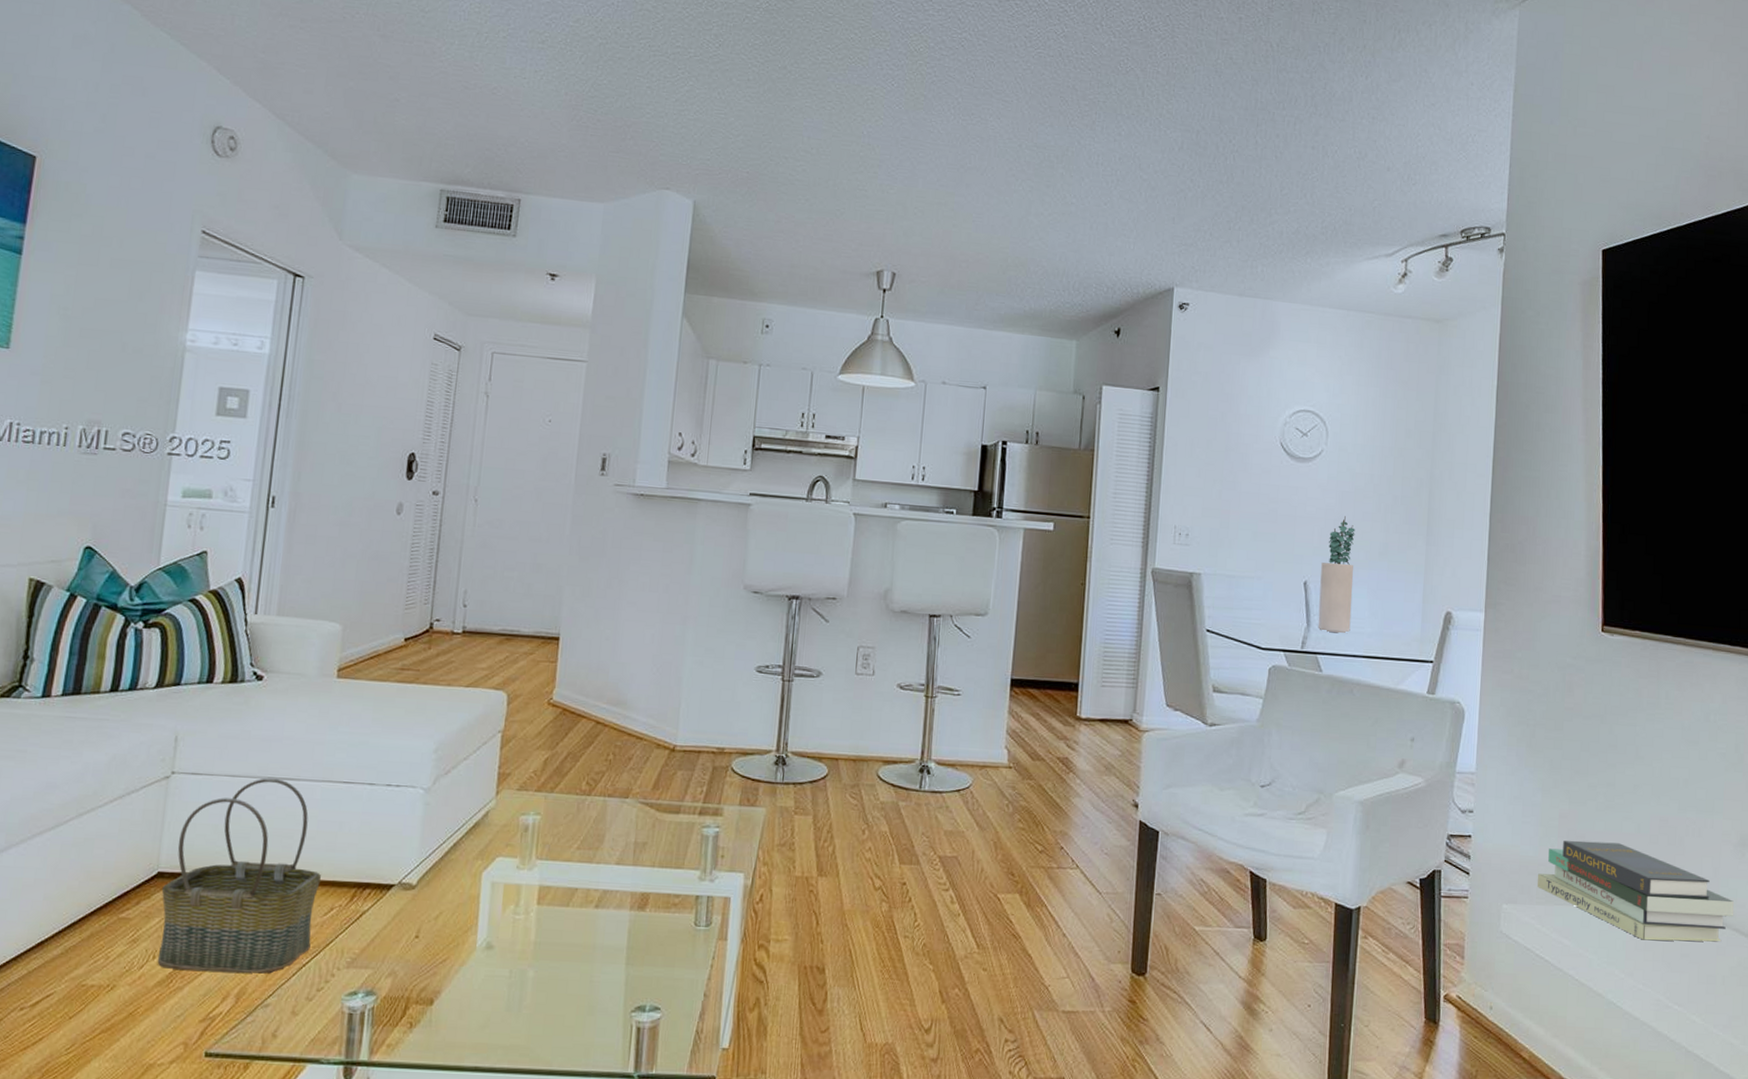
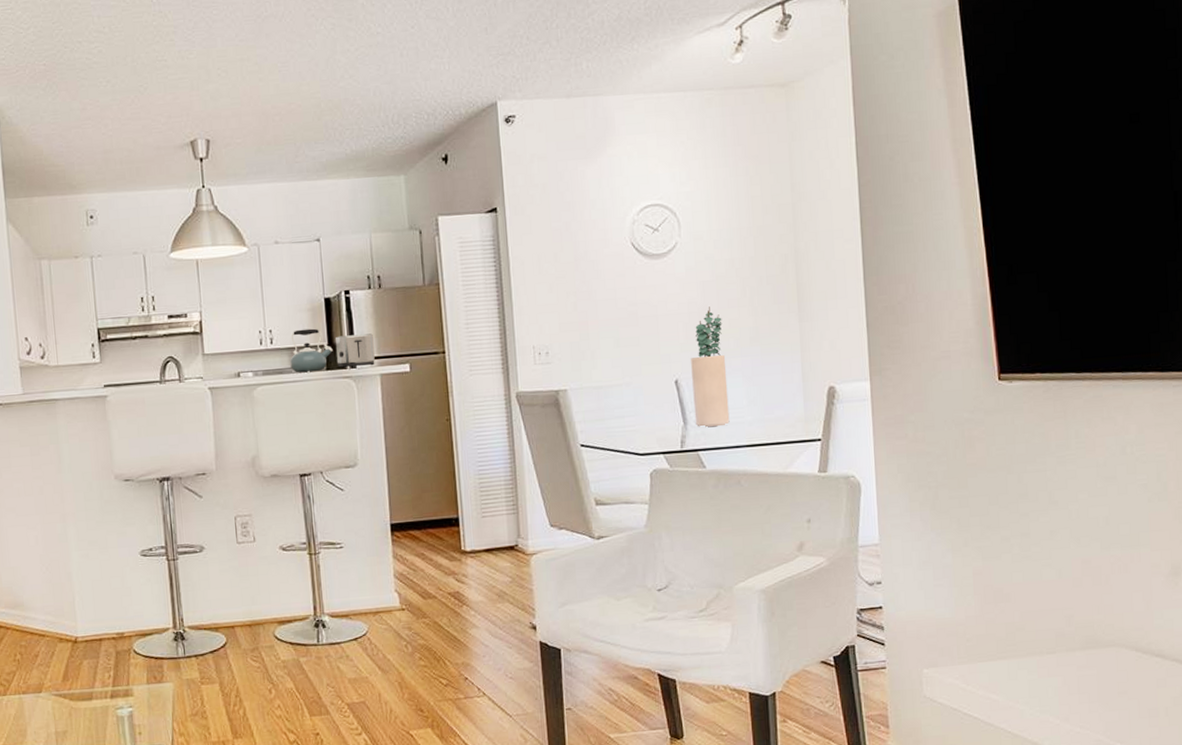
kettle: none [938,471,982,516] -> present [290,328,333,373]
toaster: none [983,484,1023,519] -> present [335,333,375,368]
books: present [1537,840,1734,942] -> none [956,591,1172,684]

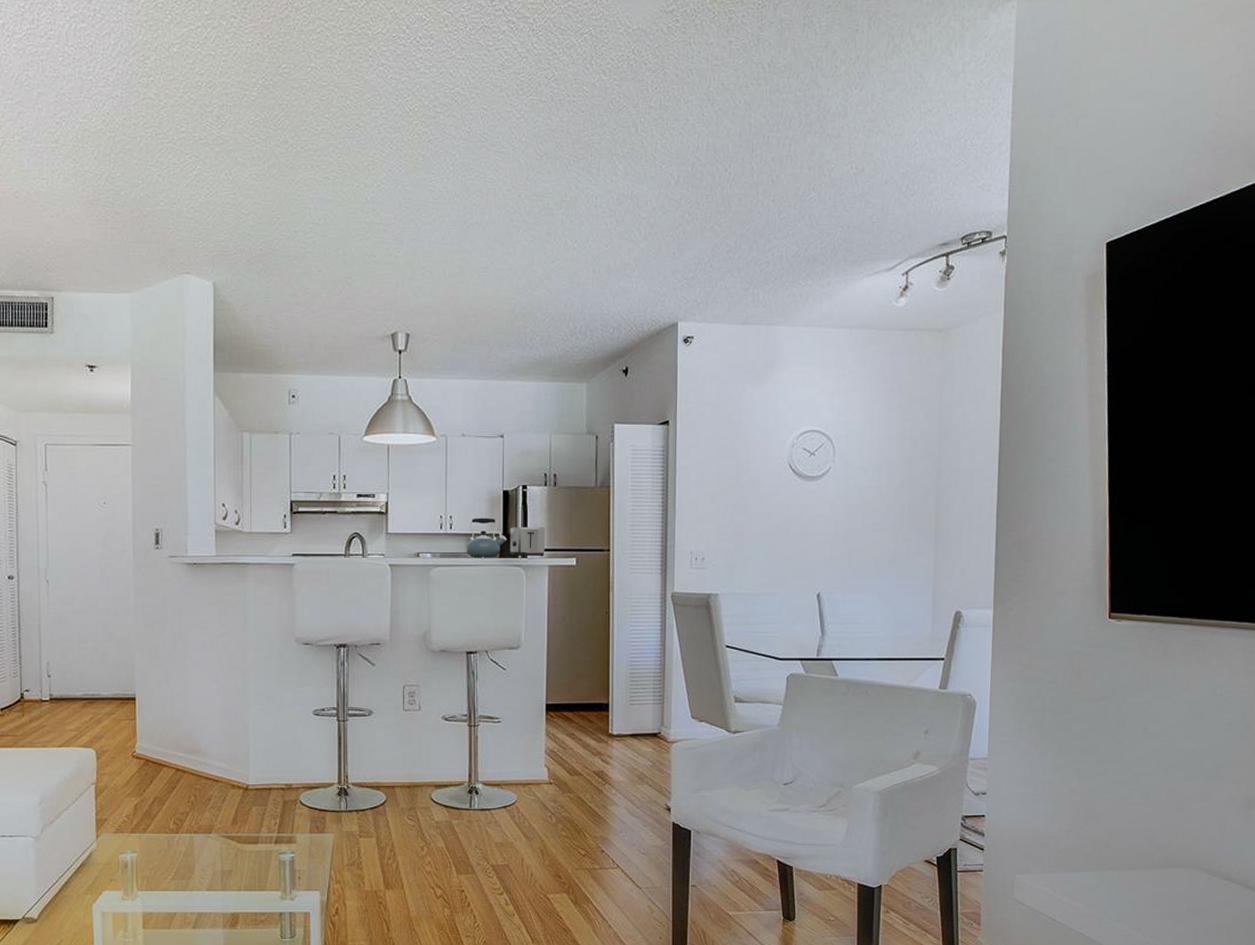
vase: present [690,306,730,427] -> none [832,529,865,640]

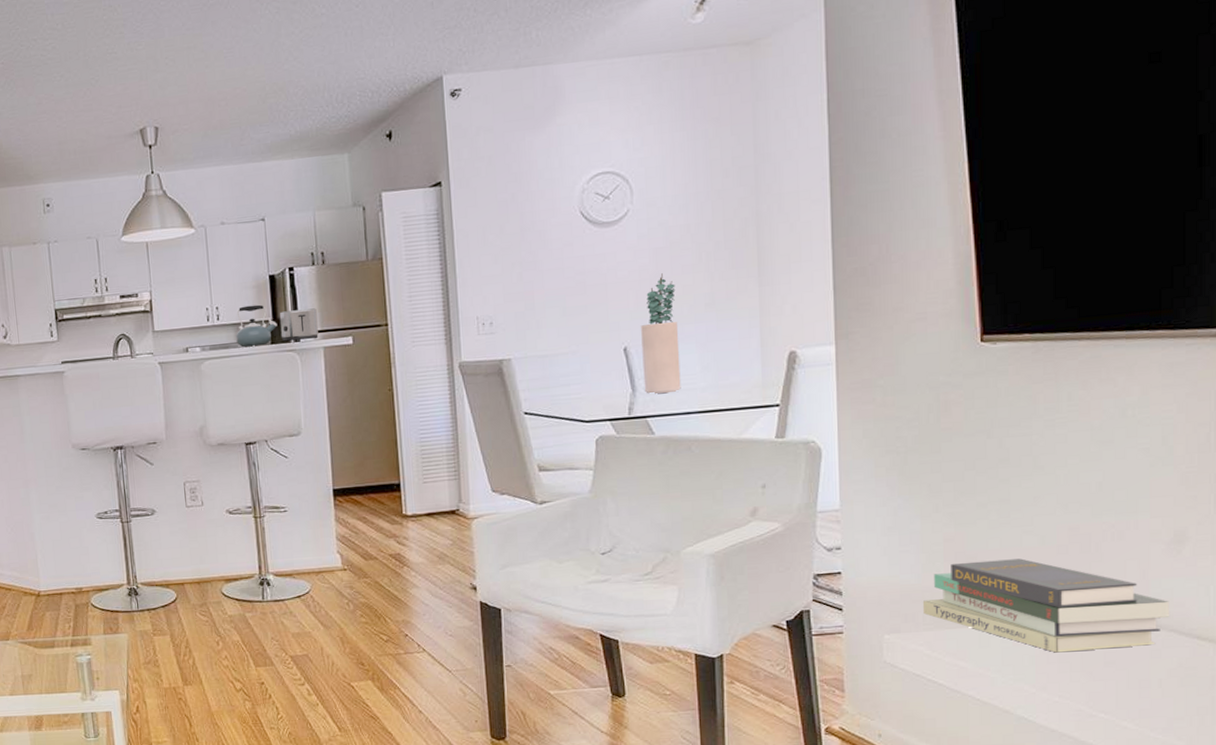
vase: none [832,529,865,640] -> present [640,273,681,394]
books: none [1048,813,1240,898] -> present [922,558,1170,653]

